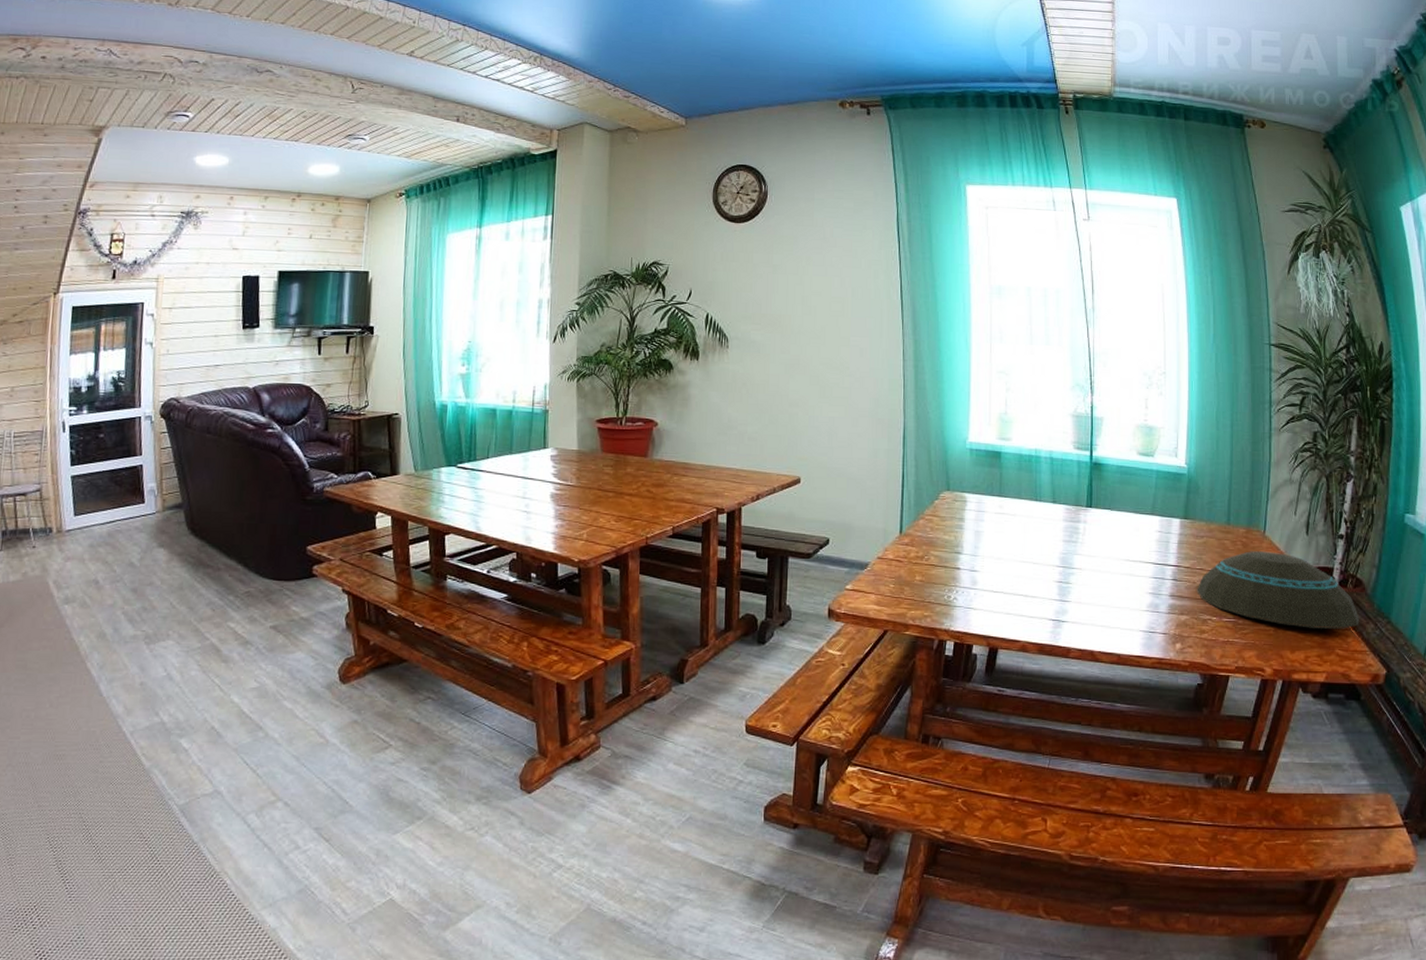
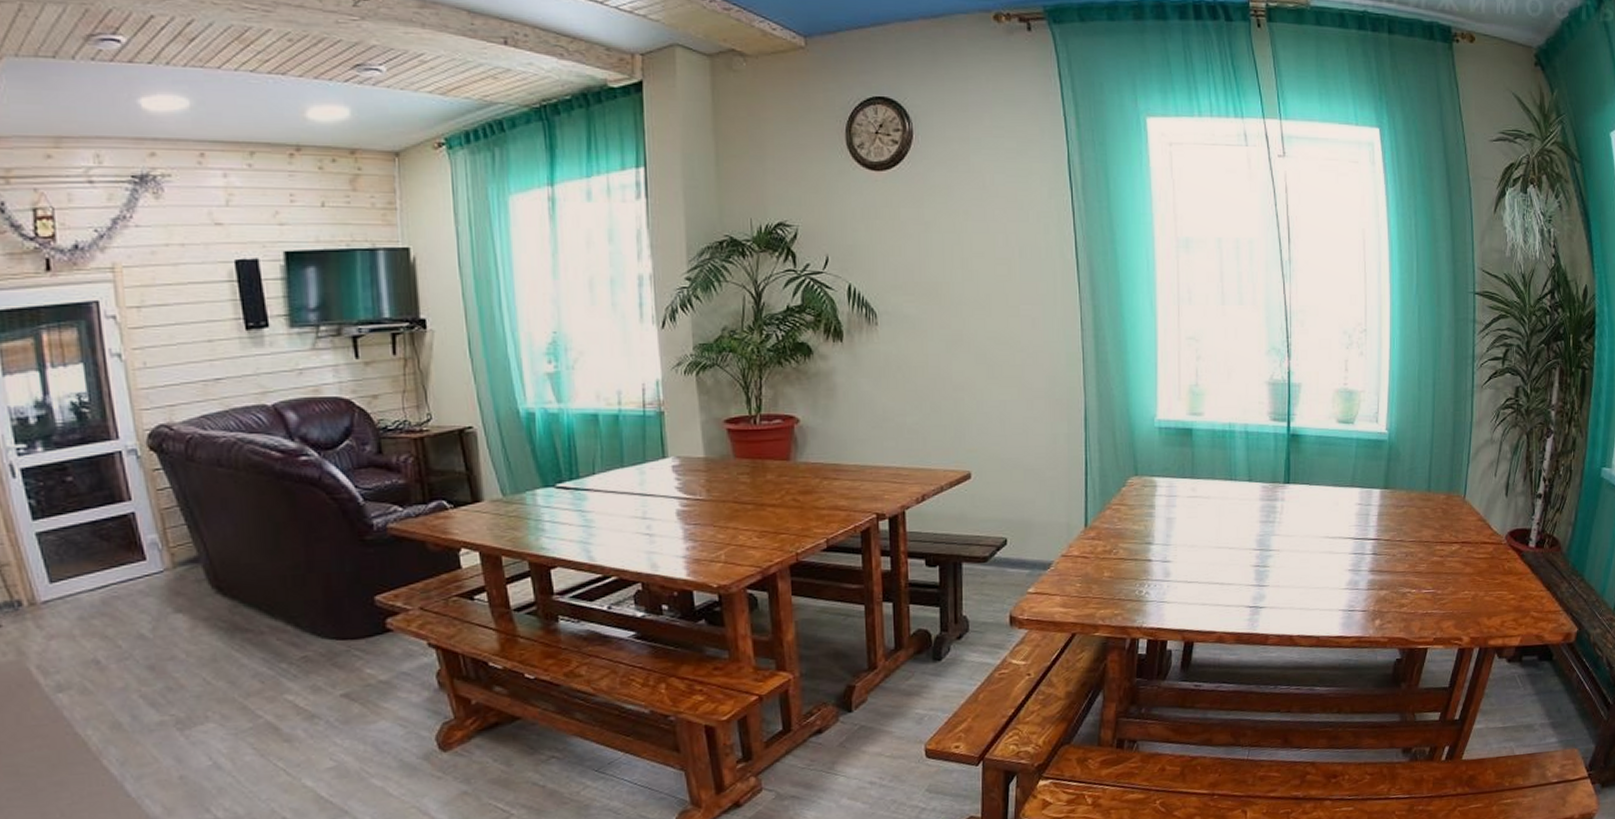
bowl: present [1197,551,1360,629] -> none [1396,517,1555,593]

